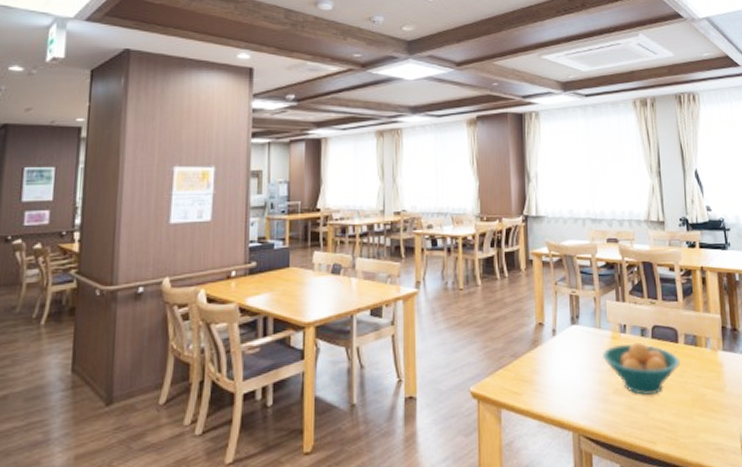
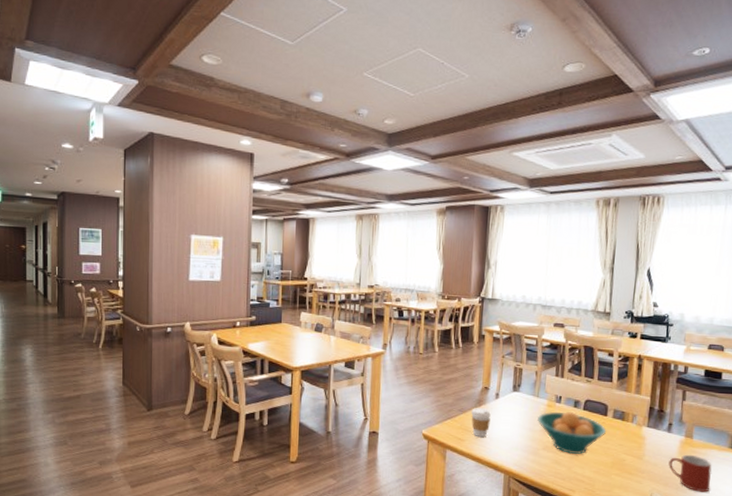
coffee cup: none [526,350,549,388] -> present [471,408,491,438]

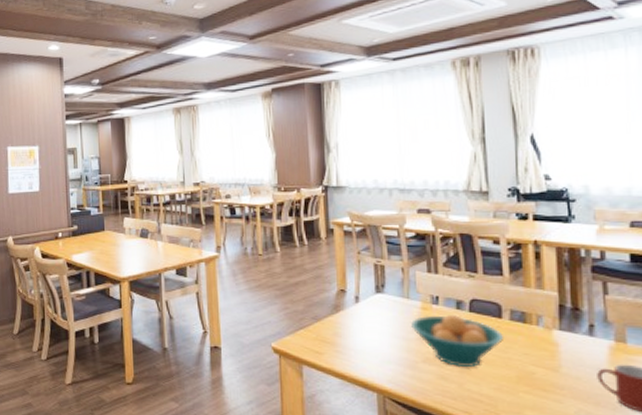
coffee cup: present [471,408,491,438] -> none [328,315,352,350]

